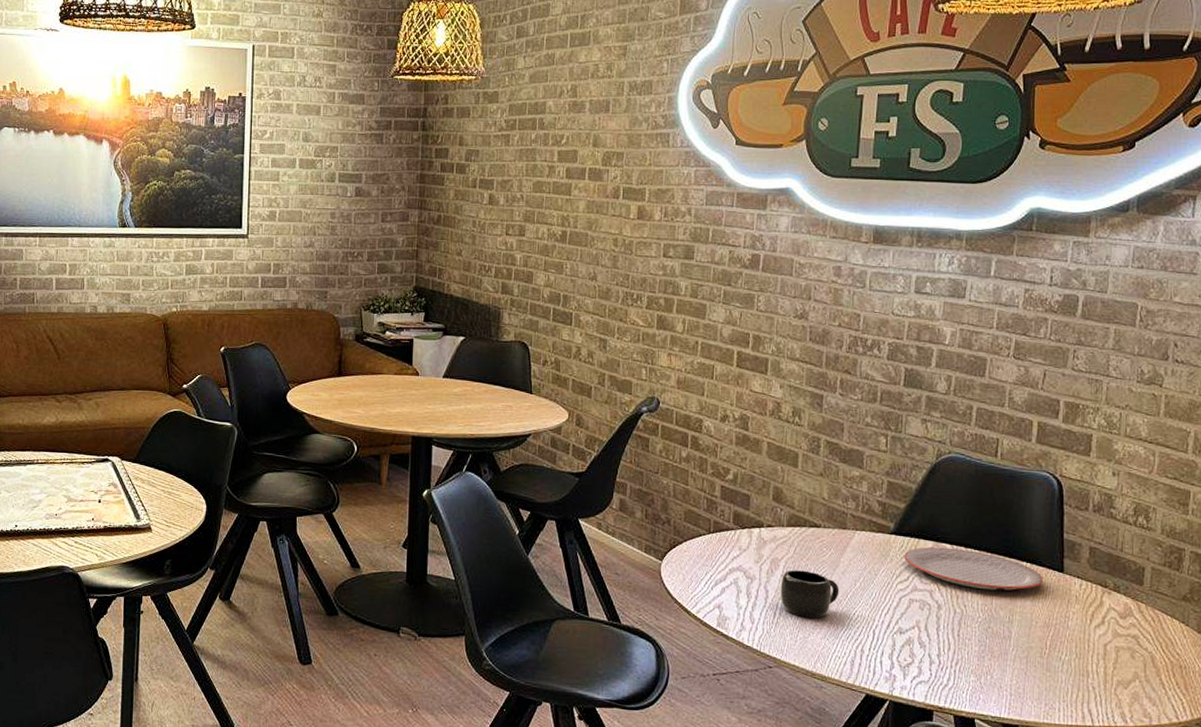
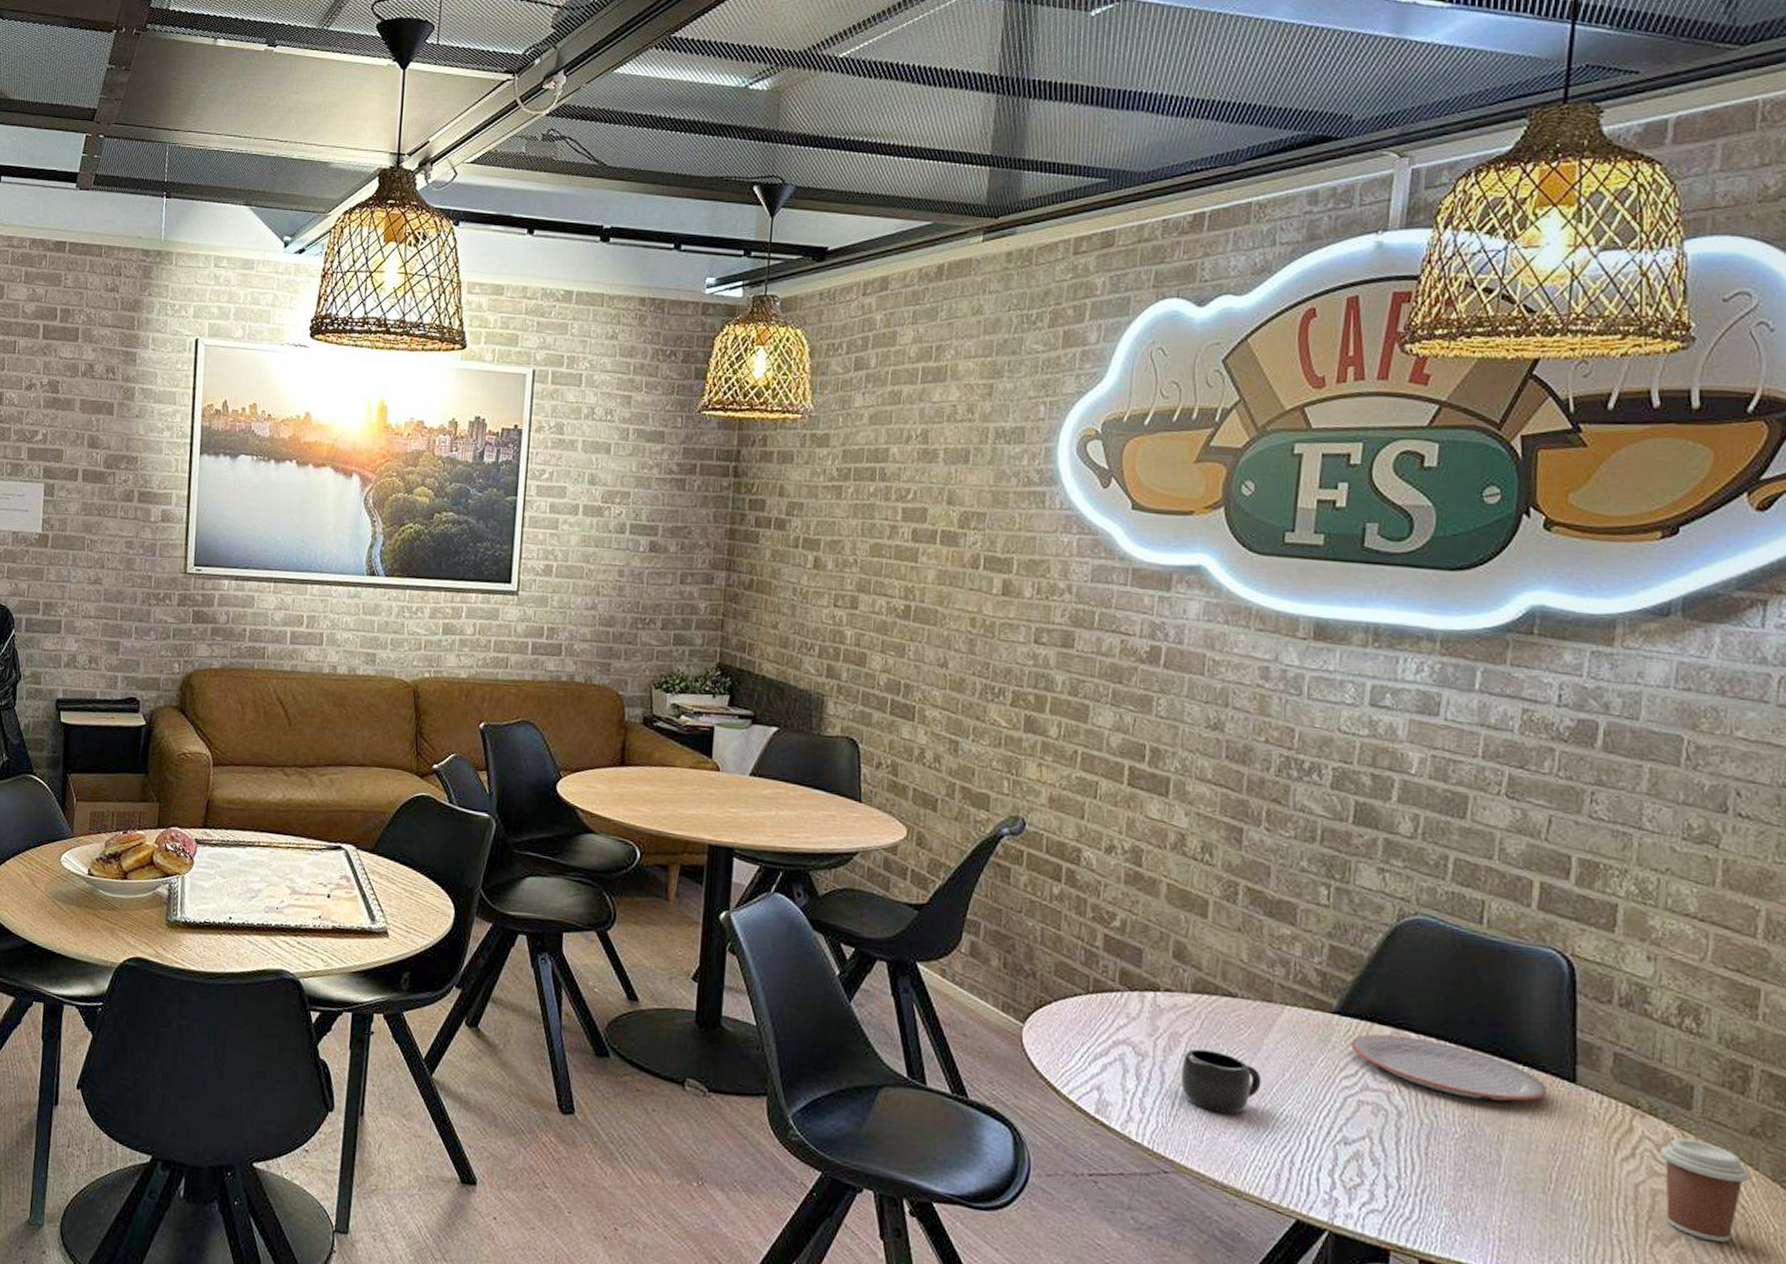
coffee cup: none [1121,607,1182,682] -> present [1660,1137,1750,1243]

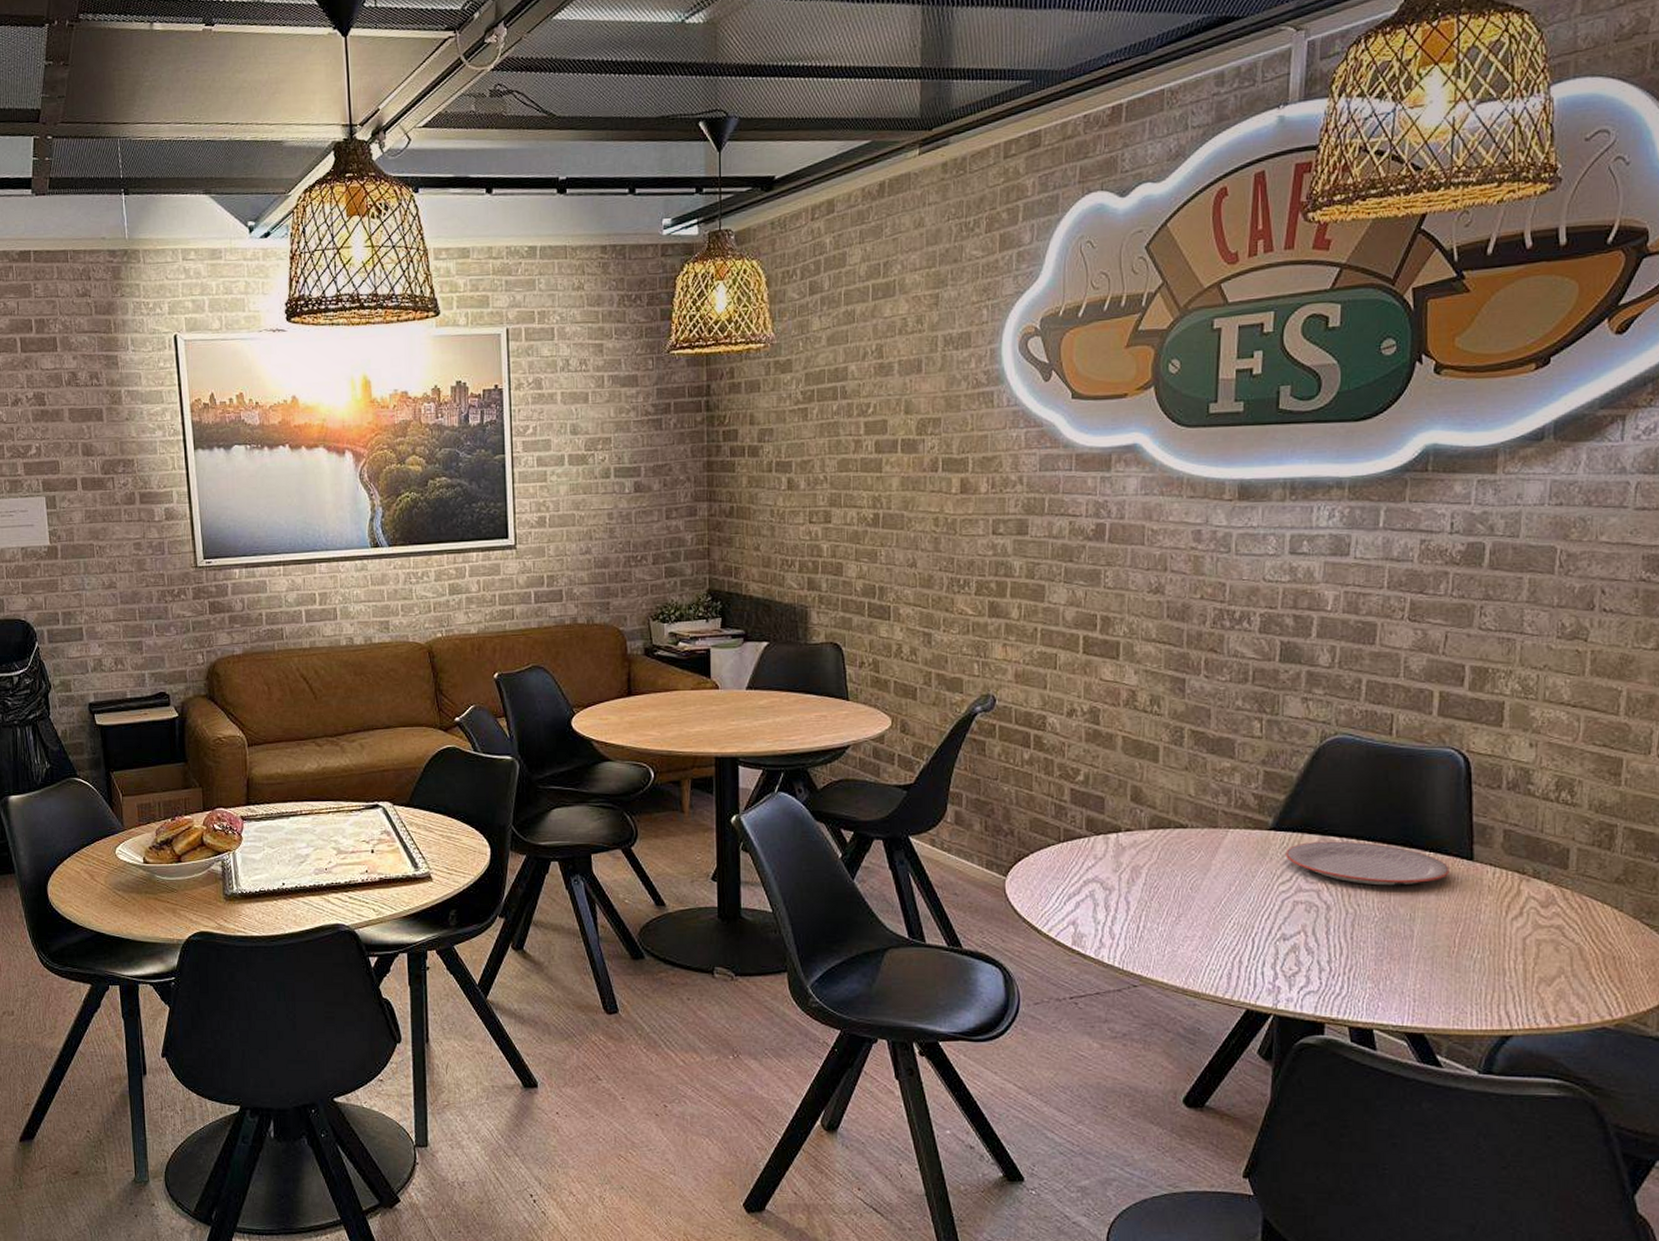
mug: present [1180,1048,1262,1115] -> none [1143,877,1212,929]
coffee cup: present [1660,1137,1750,1243] -> none [1543,894,1615,976]

